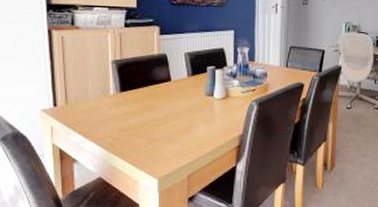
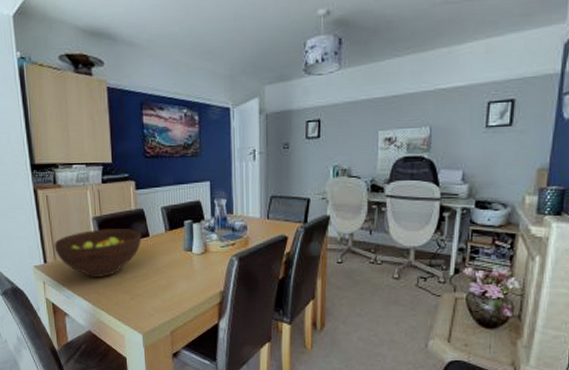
fruit bowl: none [67,71,163,121] -> present [54,228,142,277]

